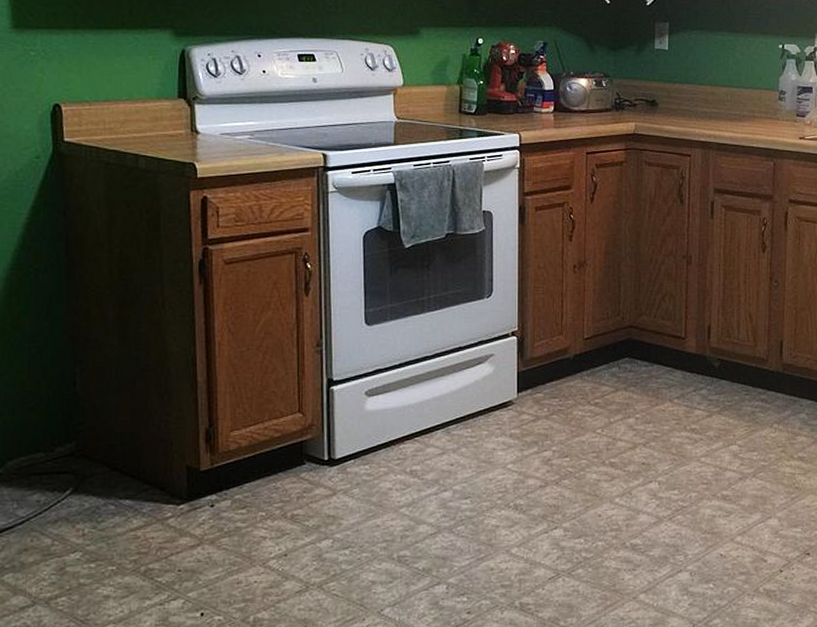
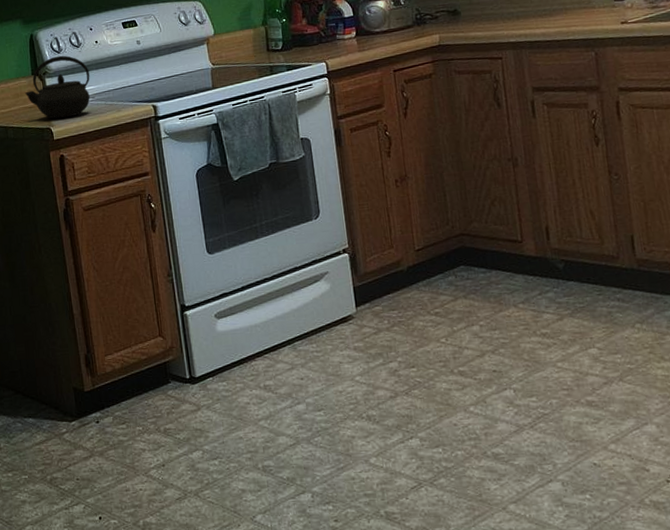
kettle: none [167,80,251,154] -> present [25,55,90,119]

